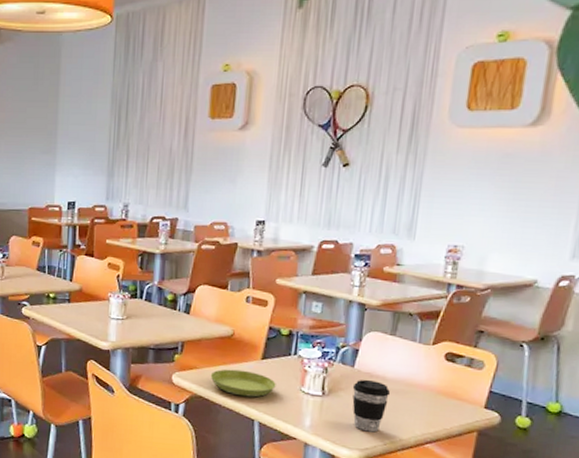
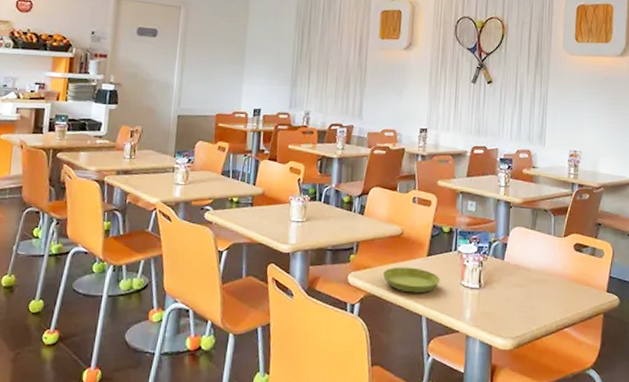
coffee cup: present [352,379,391,433] -> none [503,271,534,321]

